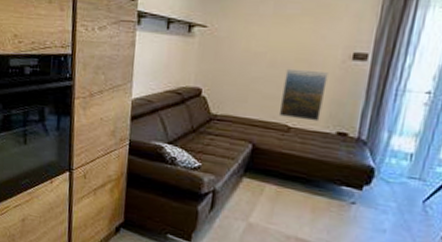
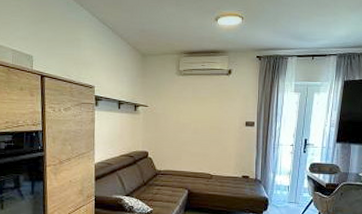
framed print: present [278,68,328,122] -> none [203,134,232,170]

